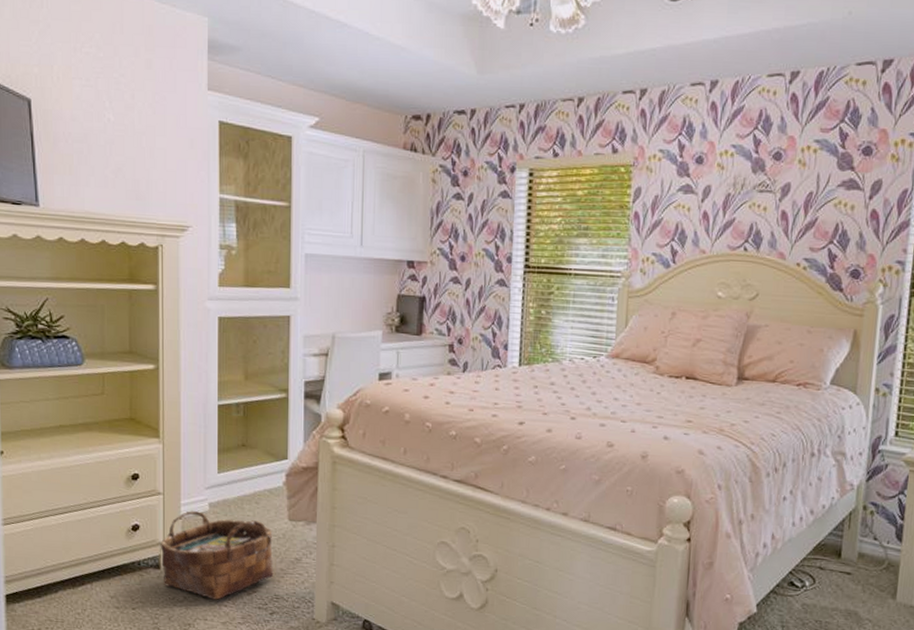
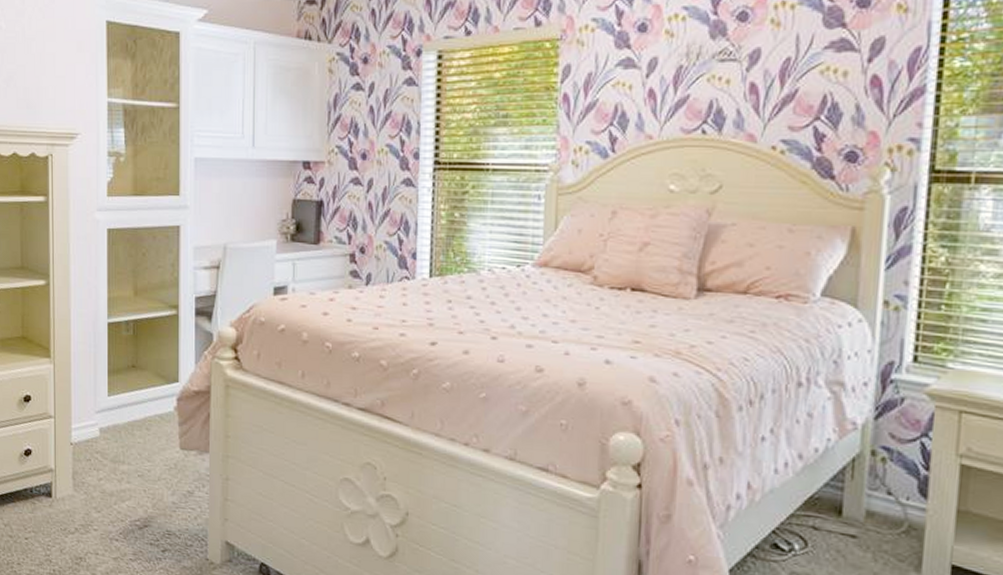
woven basket: present [160,511,274,600] -> none [51,436,165,533]

